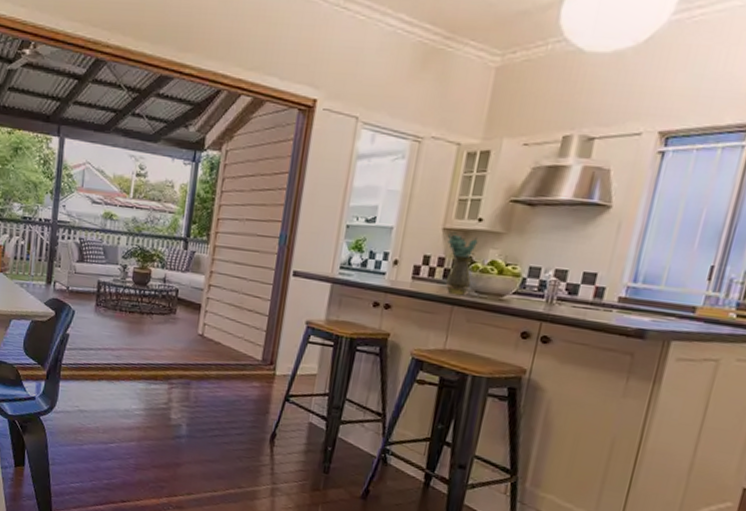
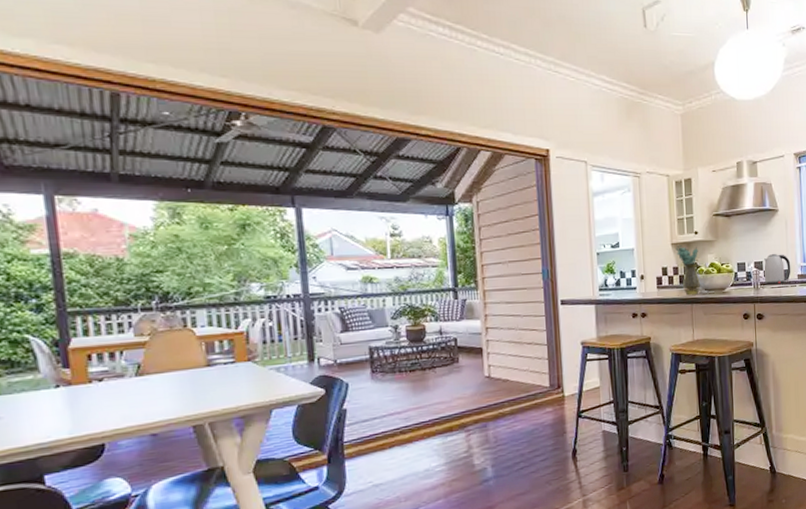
kettle: none [564,262,612,305] -> present [764,253,791,285]

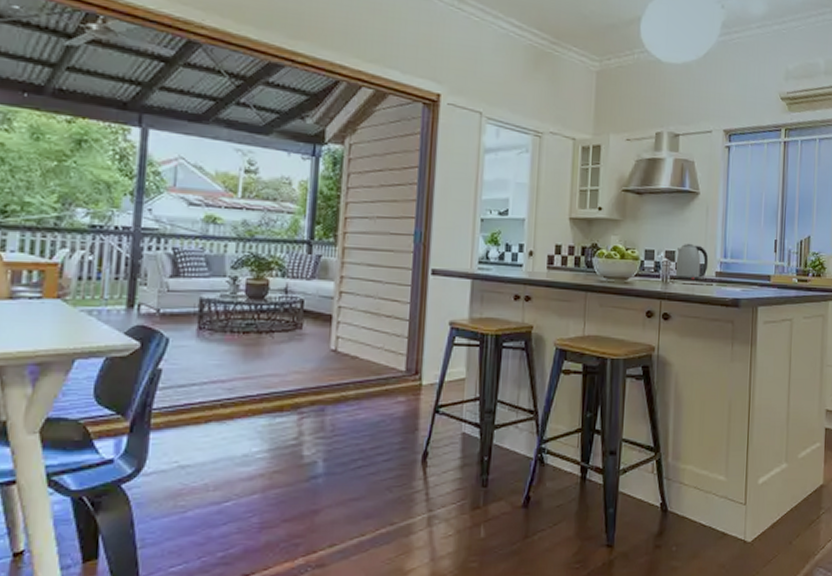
vase: present [675,244,701,296] -> none [574,219,601,282]

